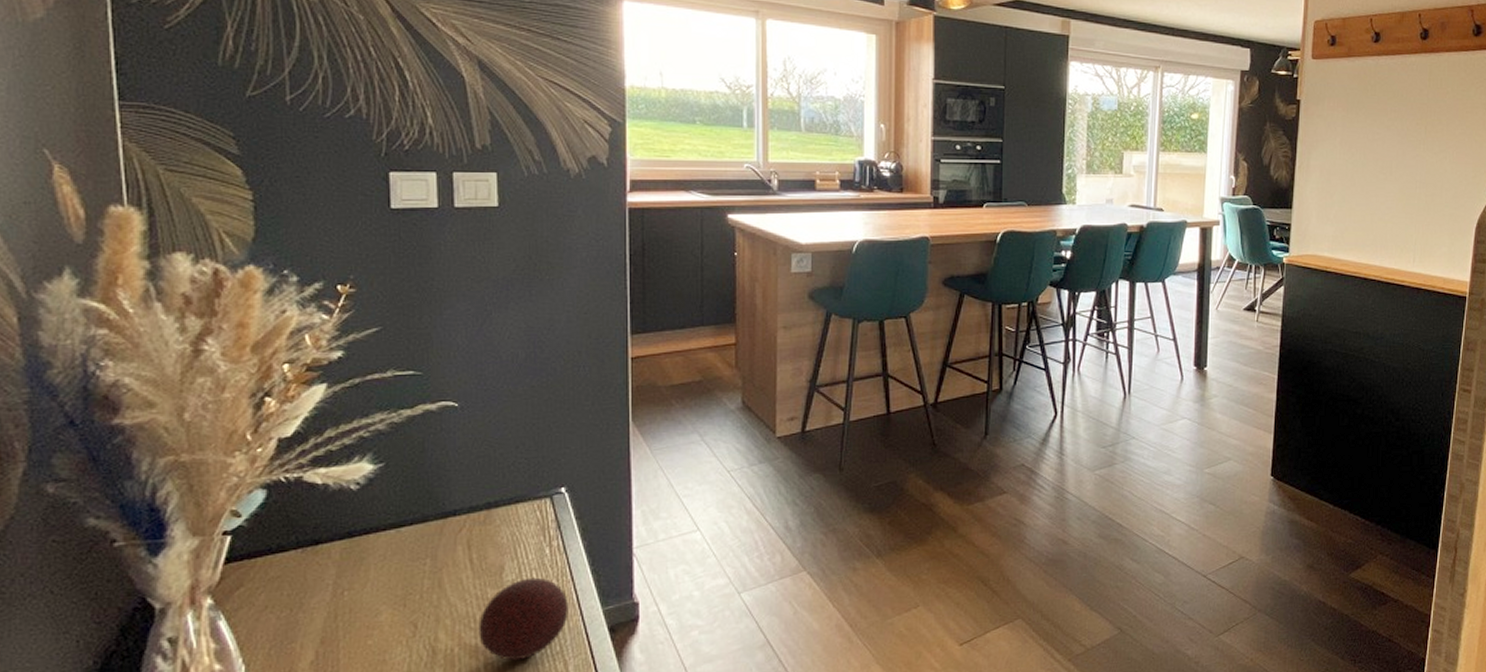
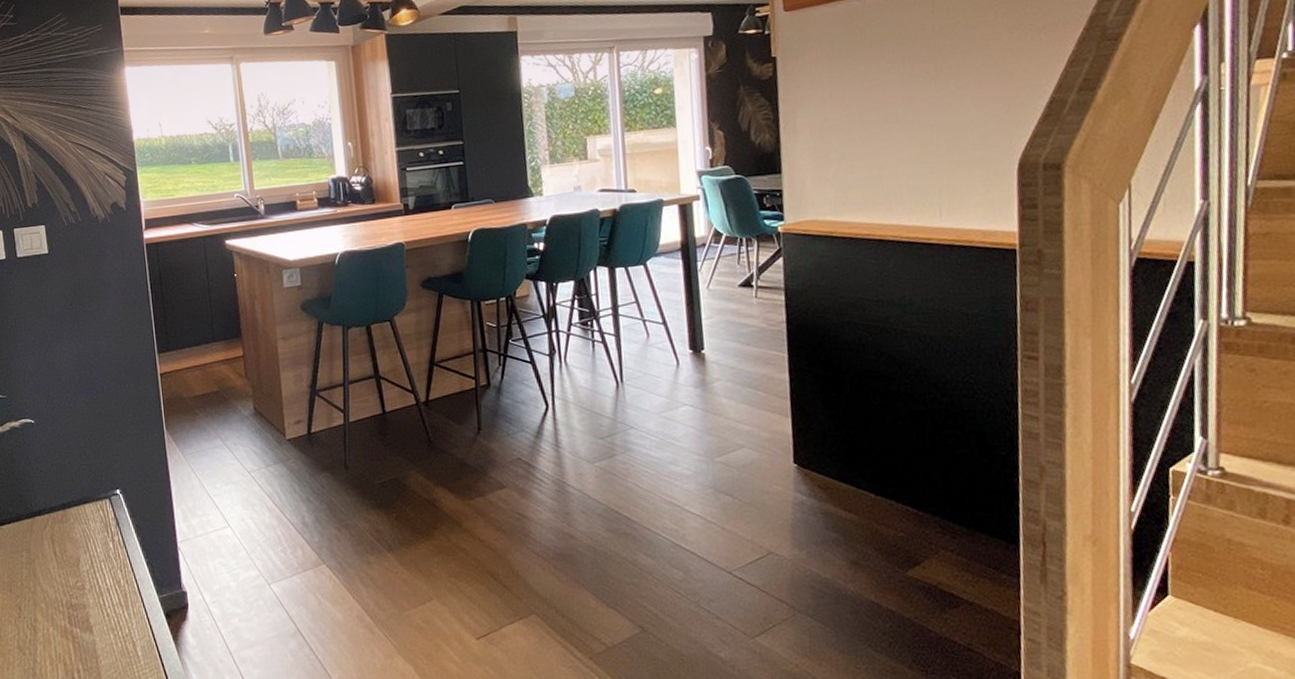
decorative ball: present [478,577,569,661] -> none [65,568,133,641]

